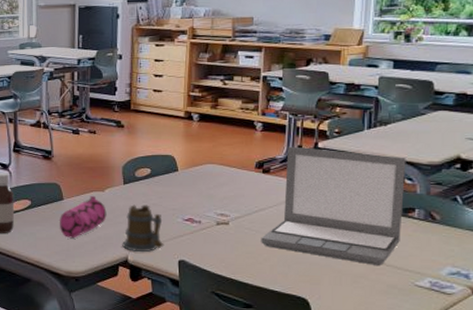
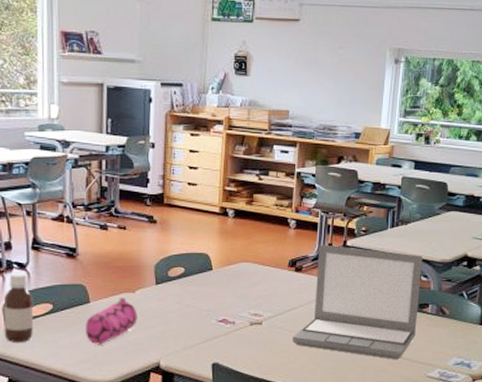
mug: present [122,205,164,252] -> none [154,306,198,356]

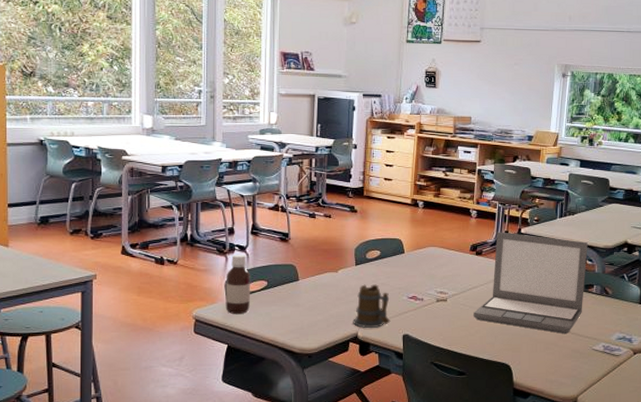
pencil case: present [84,298,138,345] -> none [294,277,339,317]
mug: none [154,306,198,356] -> present [353,284,391,328]

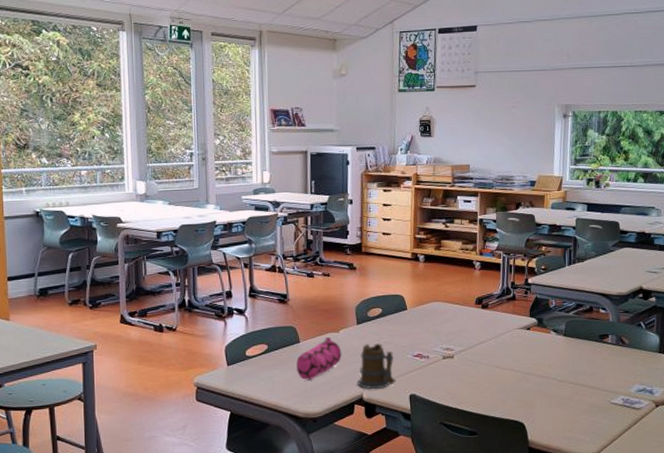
bottle: present [225,254,251,315] -> none [225,318,252,380]
pencil case: none [294,277,339,317] -> present [295,337,342,380]
laptop: present [473,232,588,335] -> none [482,283,600,388]

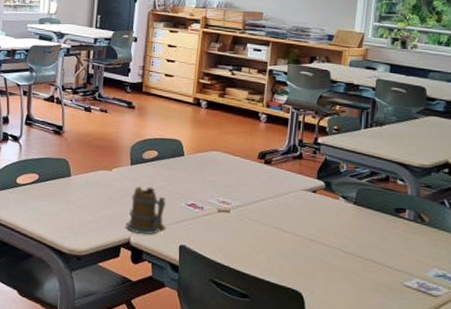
pencil case: present [295,337,342,380] -> none [65,174,113,216]

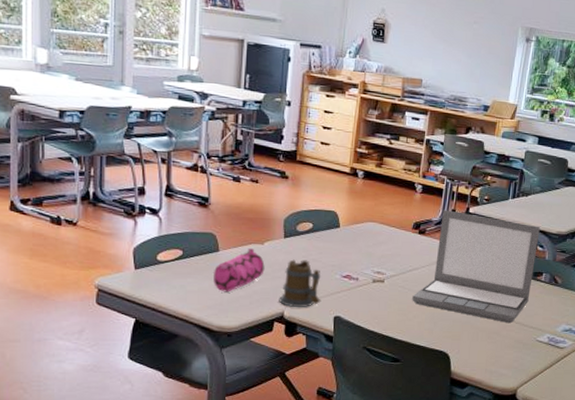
pencil case: none [65,174,113,216] -> present [213,249,265,293]
laptop: none [260,139,399,264] -> present [412,210,540,324]

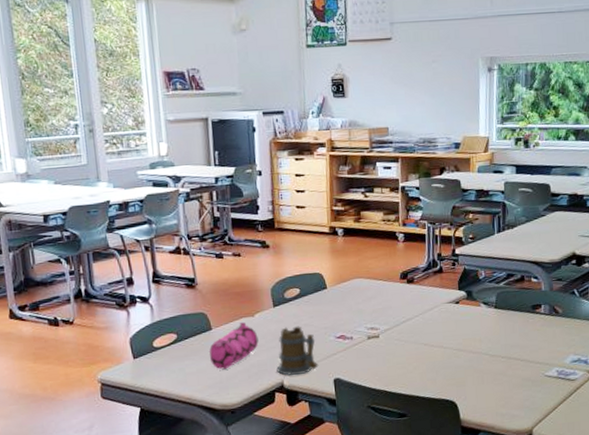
laptop: present [412,210,540,324] -> none [410,254,532,362]

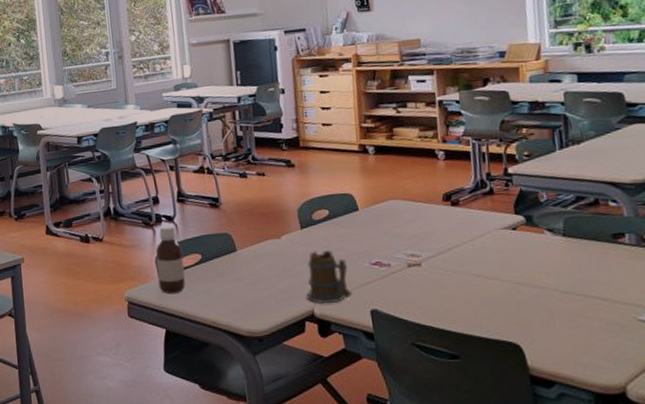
bottle: none [129,306,161,374] -> present [155,225,186,294]
pencil case: present [208,322,259,370] -> none [234,244,286,294]

